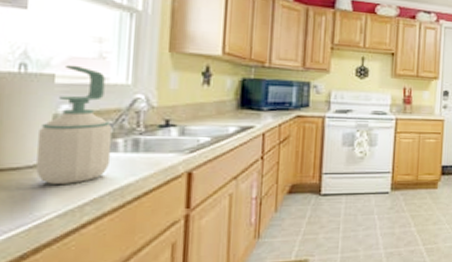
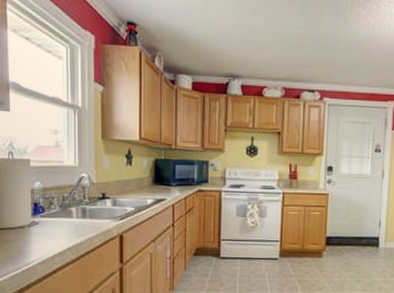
soap bottle: present [36,64,113,184] -> none [24,152,69,241]

